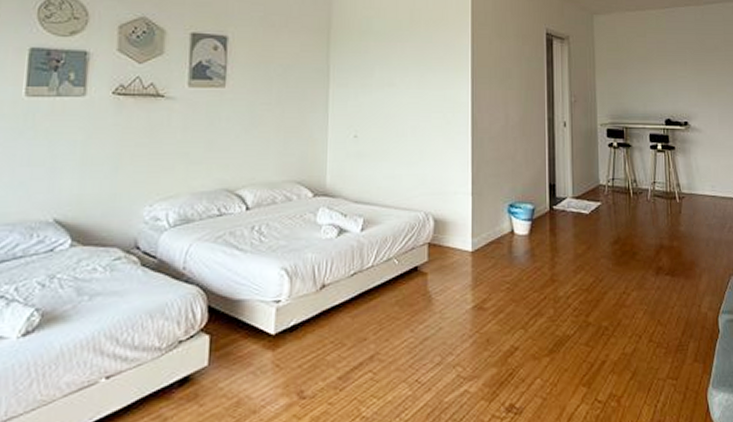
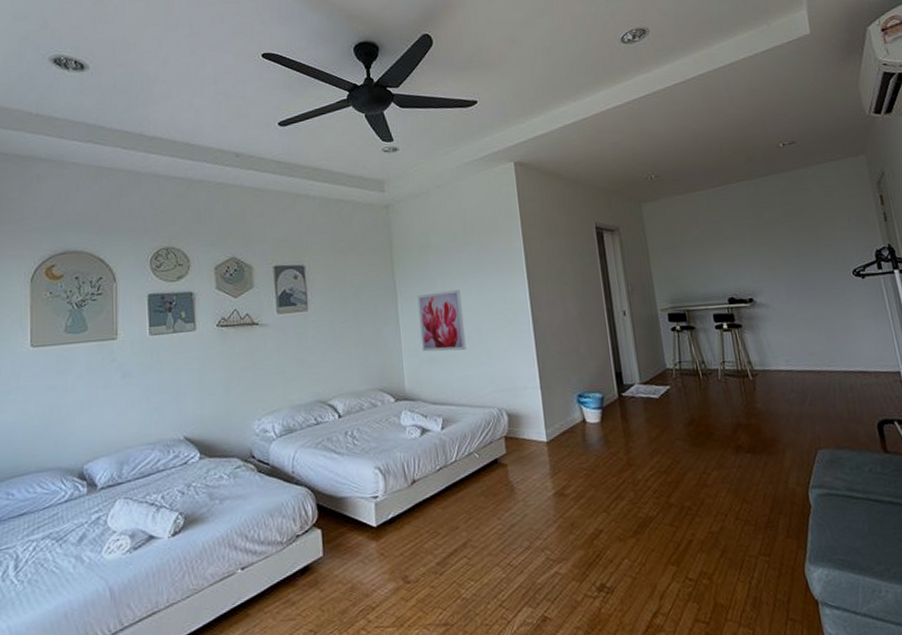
wall art: none [350,82,400,148] -> present [417,290,466,352]

